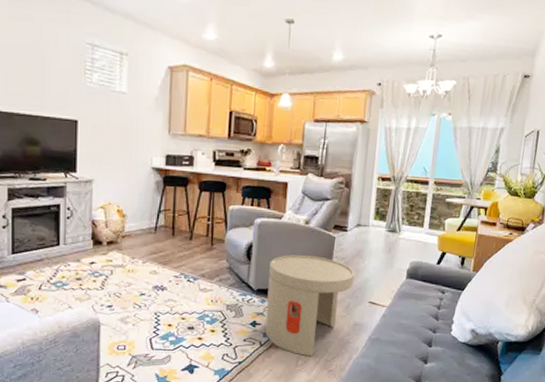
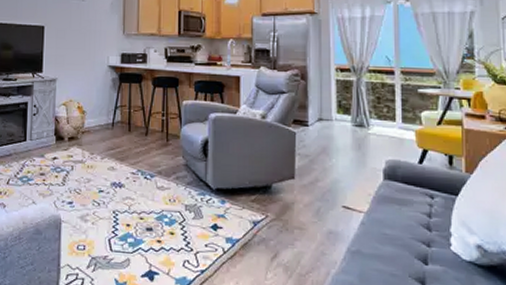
side table: present [264,255,355,356] -> none [227,151,322,268]

